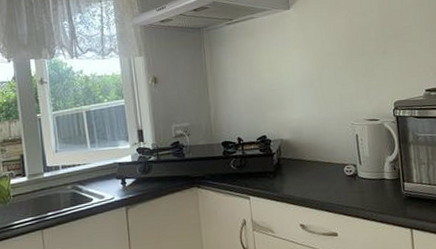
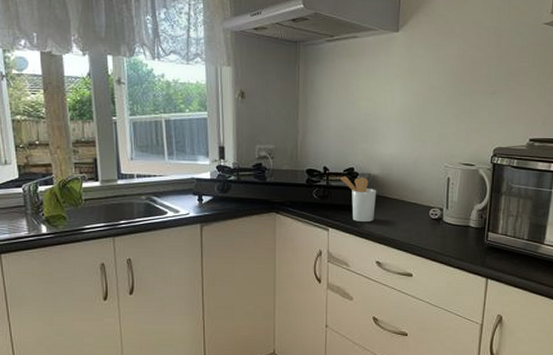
utensil holder: none [254,143,292,187] -> present [340,176,377,223]

